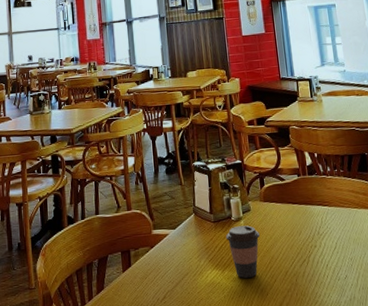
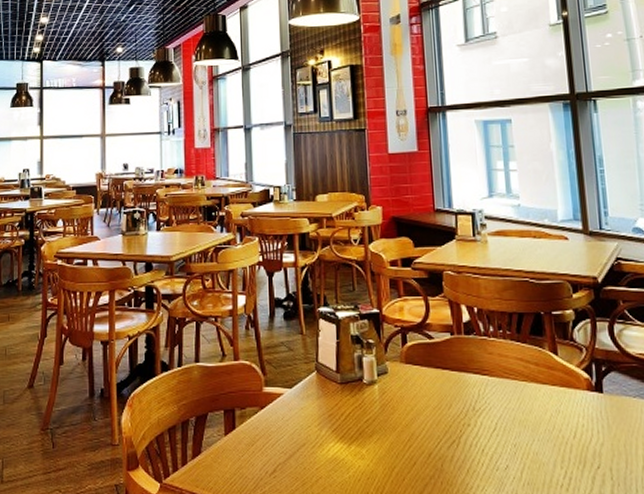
coffee cup: present [225,225,260,278] -> none [354,391,398,456]

